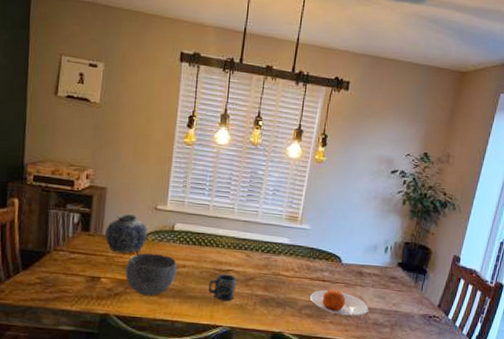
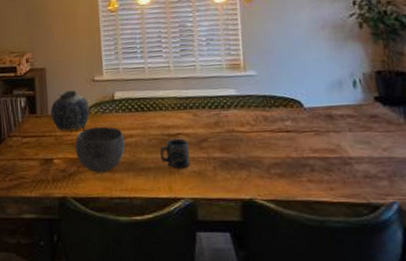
plate: present [309,289,368,316] -> none [275,140,353,171]

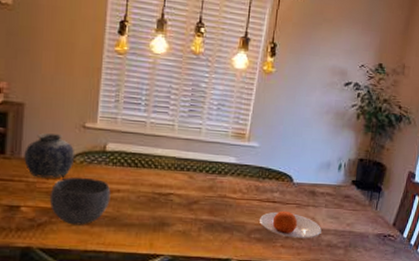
cup: present [160,138,191,168] -> none [147,198,179,227]
plate: none [275,140,353,171] -> present [259,210,322,238]

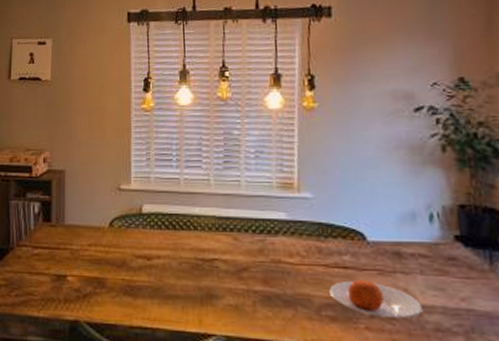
vase: present [24,133,75,178] -> none [67,199,113,245]
bowl: present [49,177,111,225] -> none [92,242,151,297]

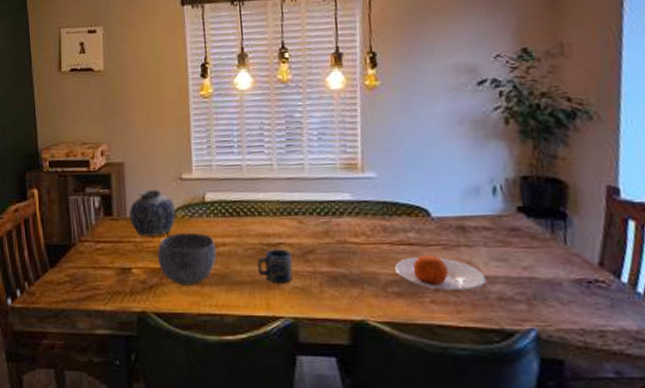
vase: none [67,199,113,245] -> present [129,189,176,237]
bowl: none [92,242,151,297] -> present [157,232,217,286]
cup: none [191,264,227,300] -> present [257,249,293,283]

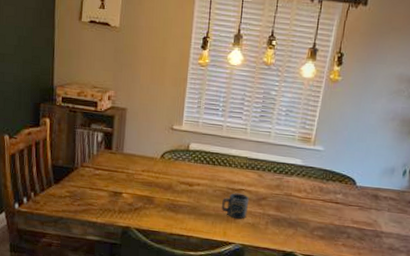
vase: present [129,189,176,237] -> none [125,133,165,171]
bowl: present [157,232,217,286] -> none [144,170,192,212]
plate: present [394,254,486,290] -> none [322,211,384,240]

